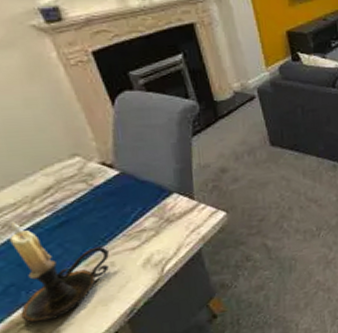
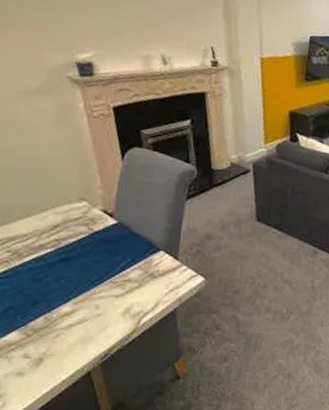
candle holder: present [9,221,109,324] -> none [14,250,95,348]

